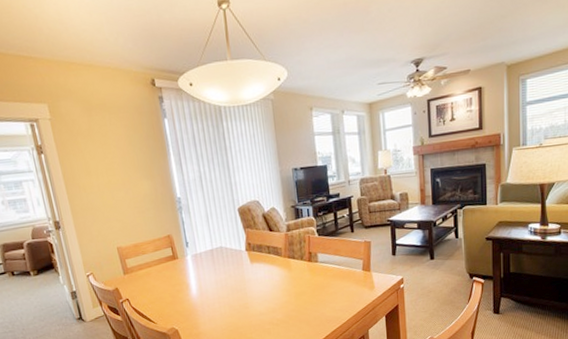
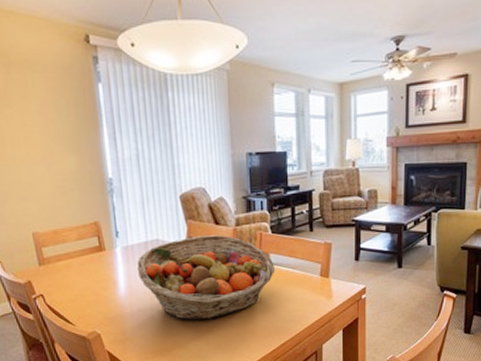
fruit basket: none [205,240,323,315] -> present [137,235,274,321]

